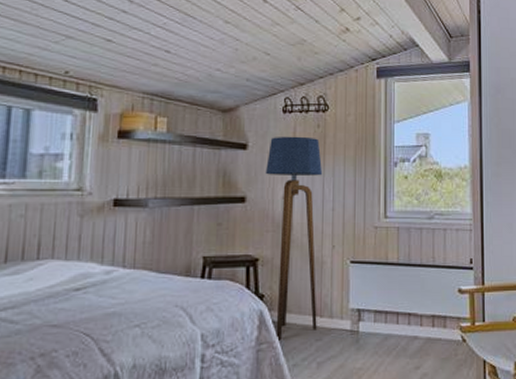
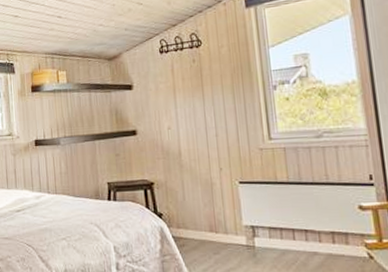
floor lamp: present [265,136,323,339] -> none [150,71,214,252]

